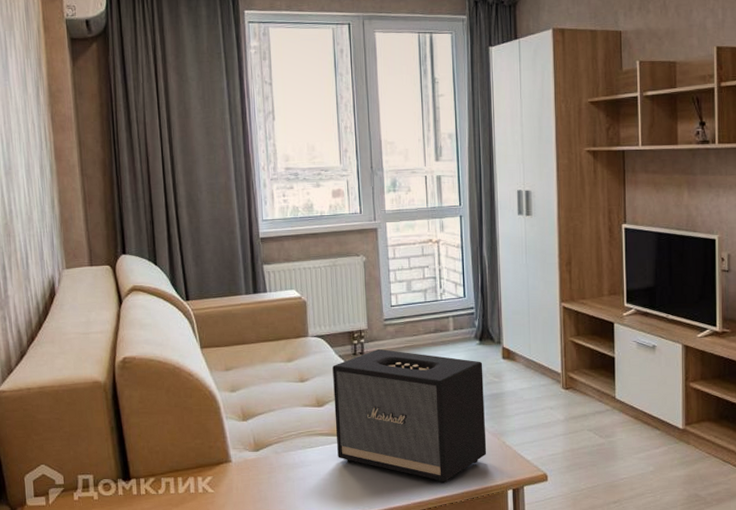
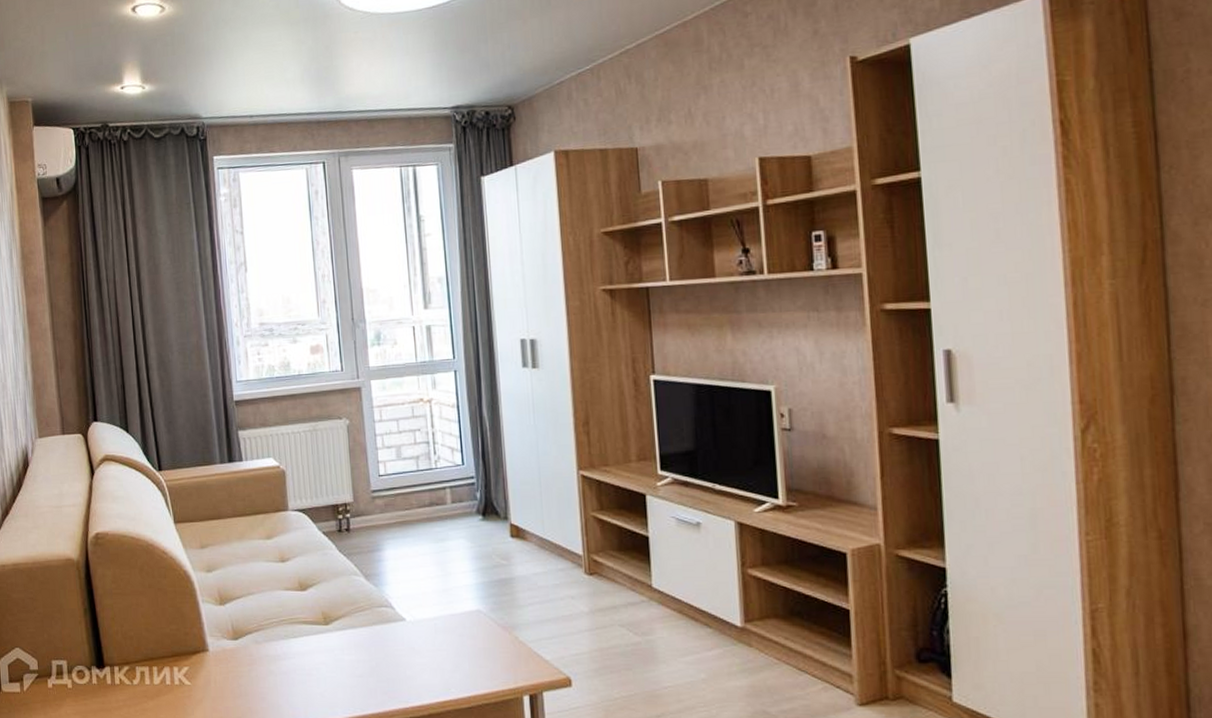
speaker: present [332,348,487,484] -> none [316,524,497,685]

